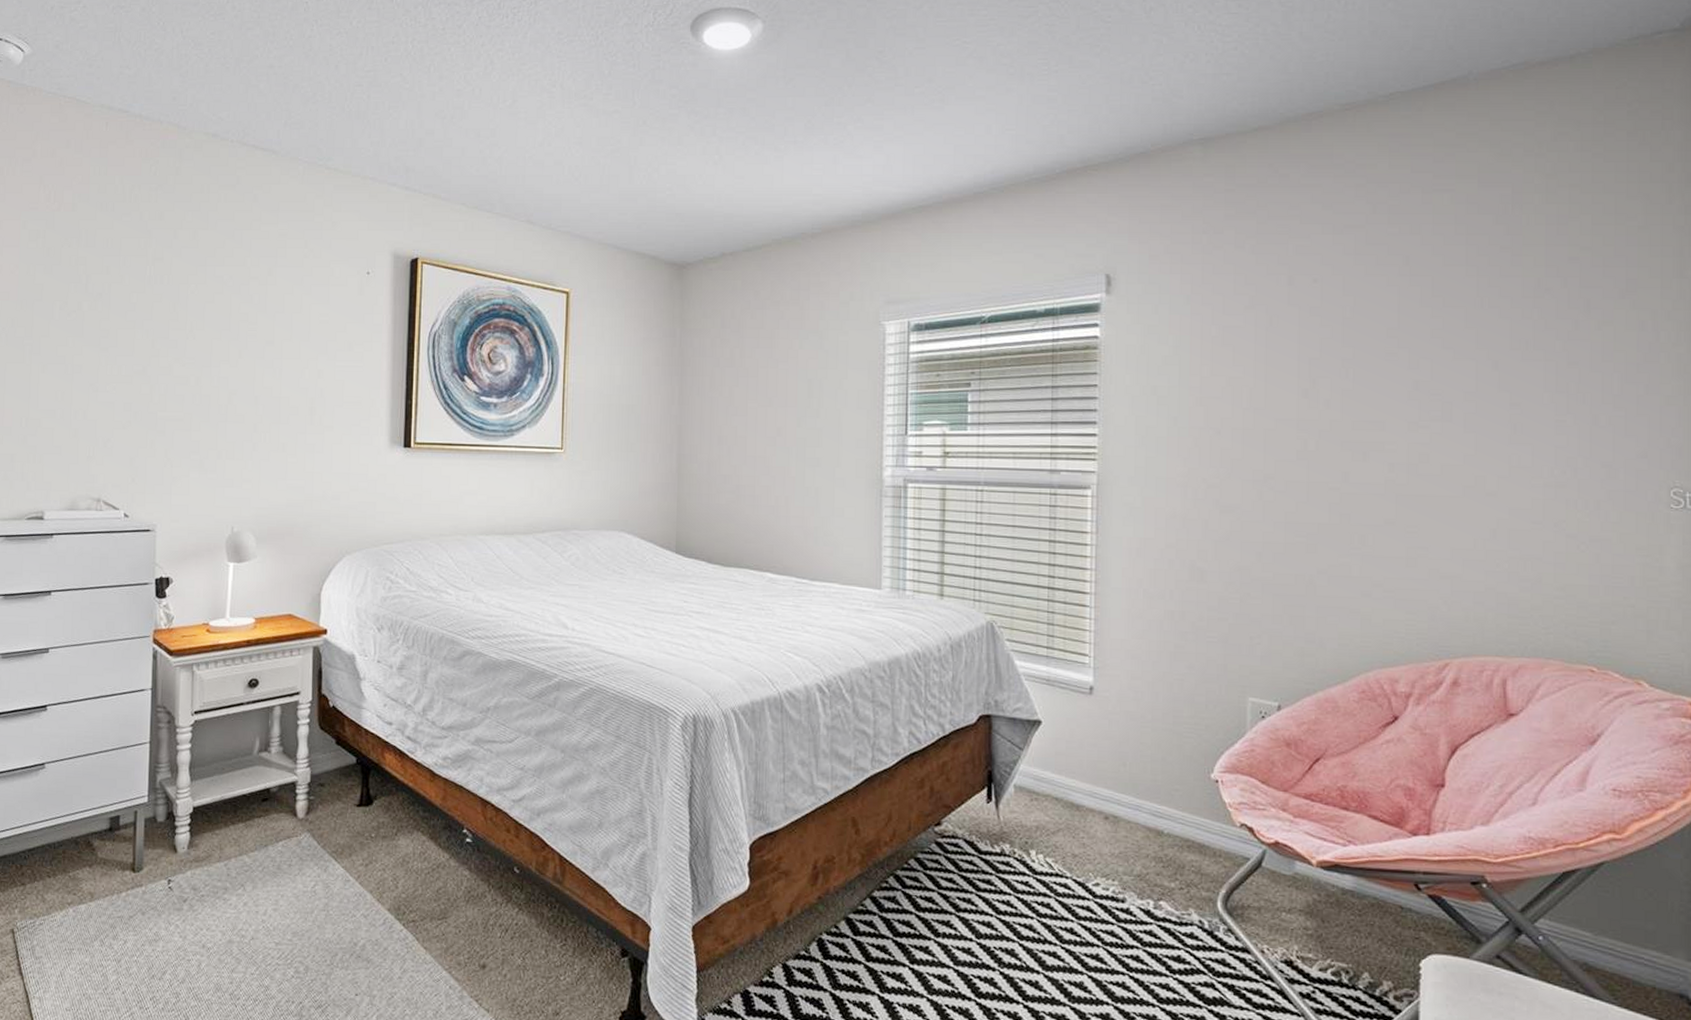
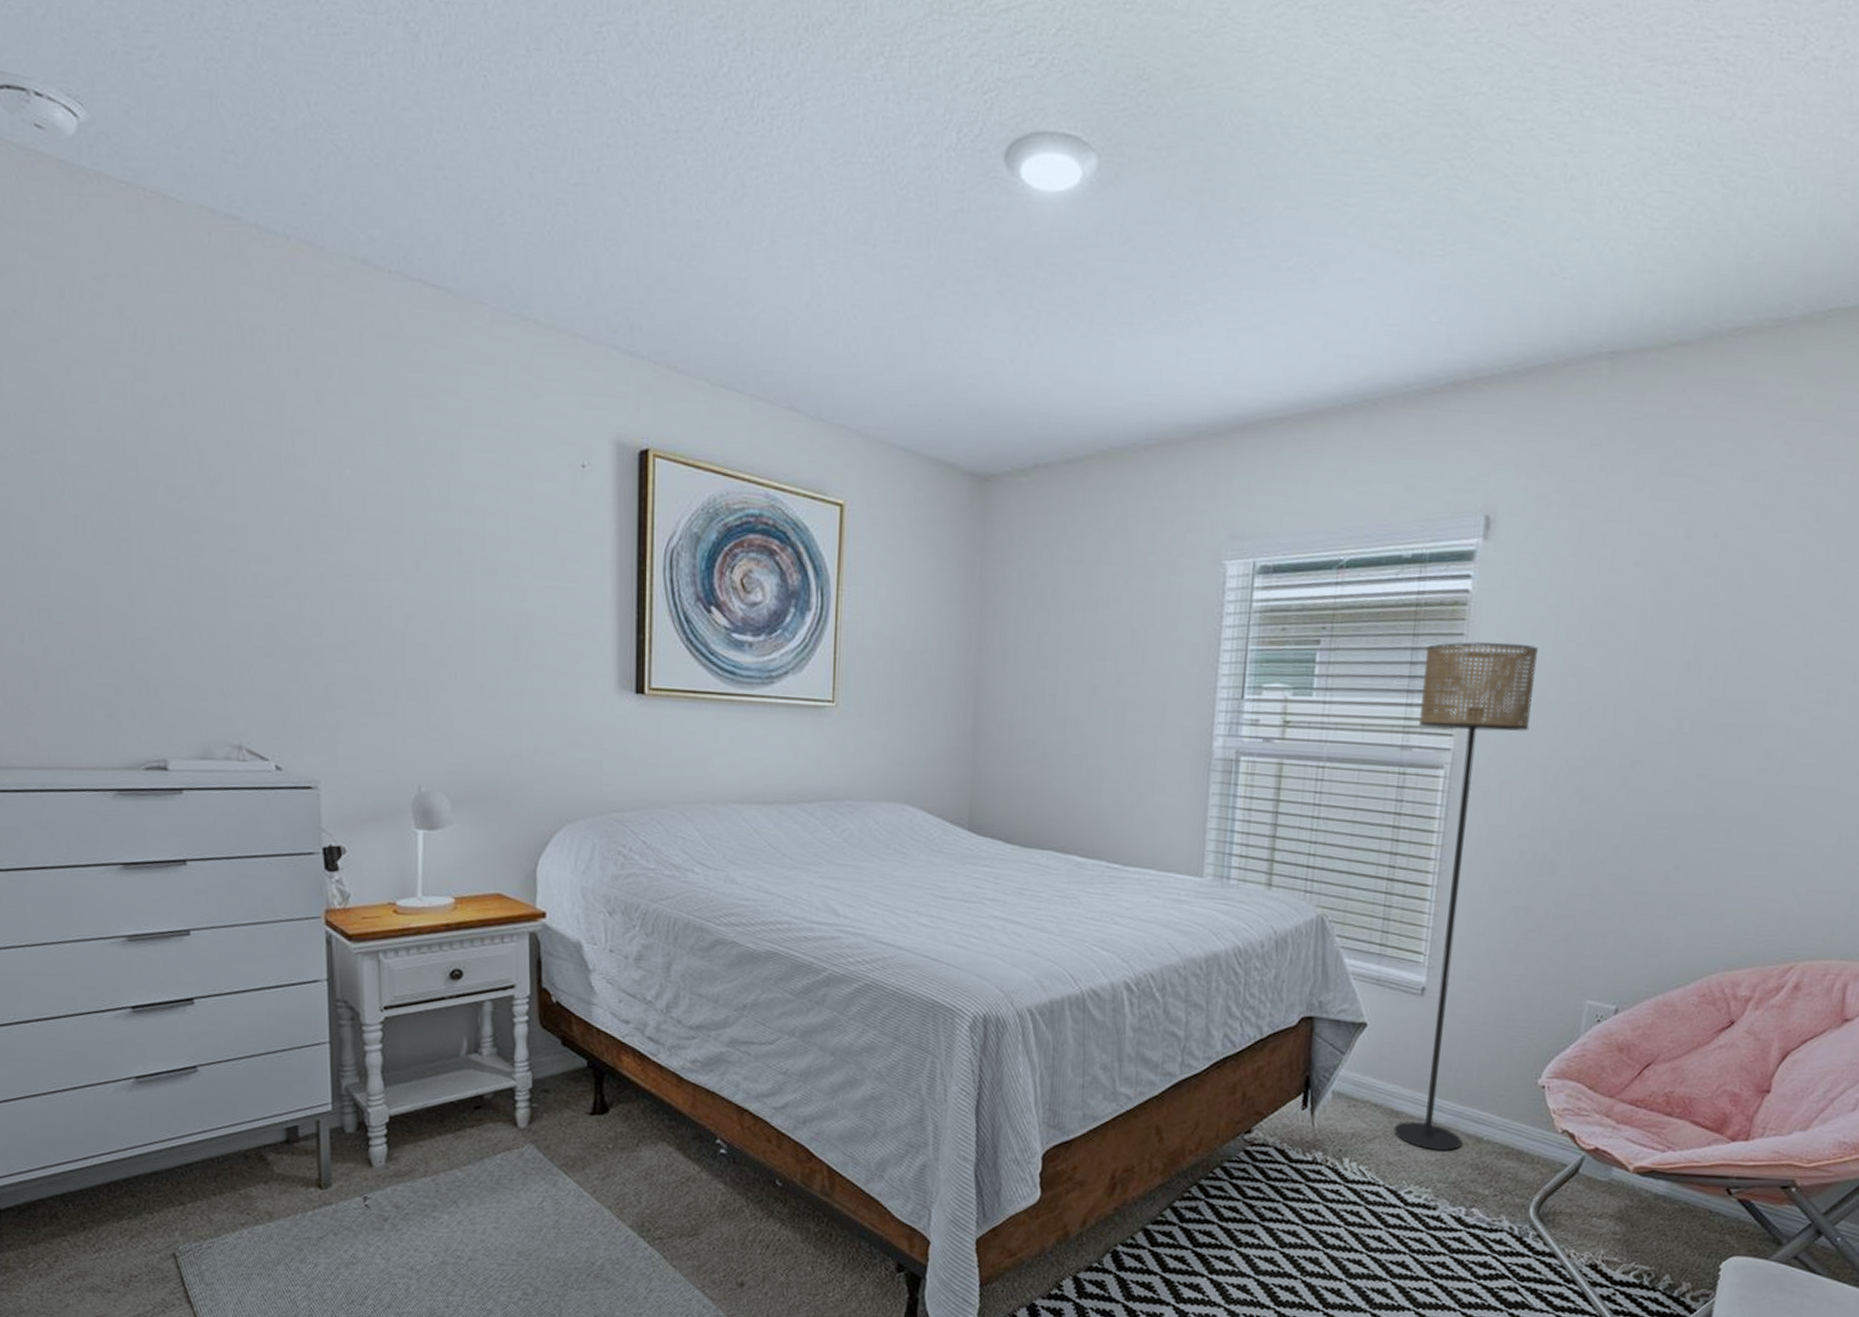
floor lamp: none [1063,378,1165,845] -> present [1393,641,1538,1152]

